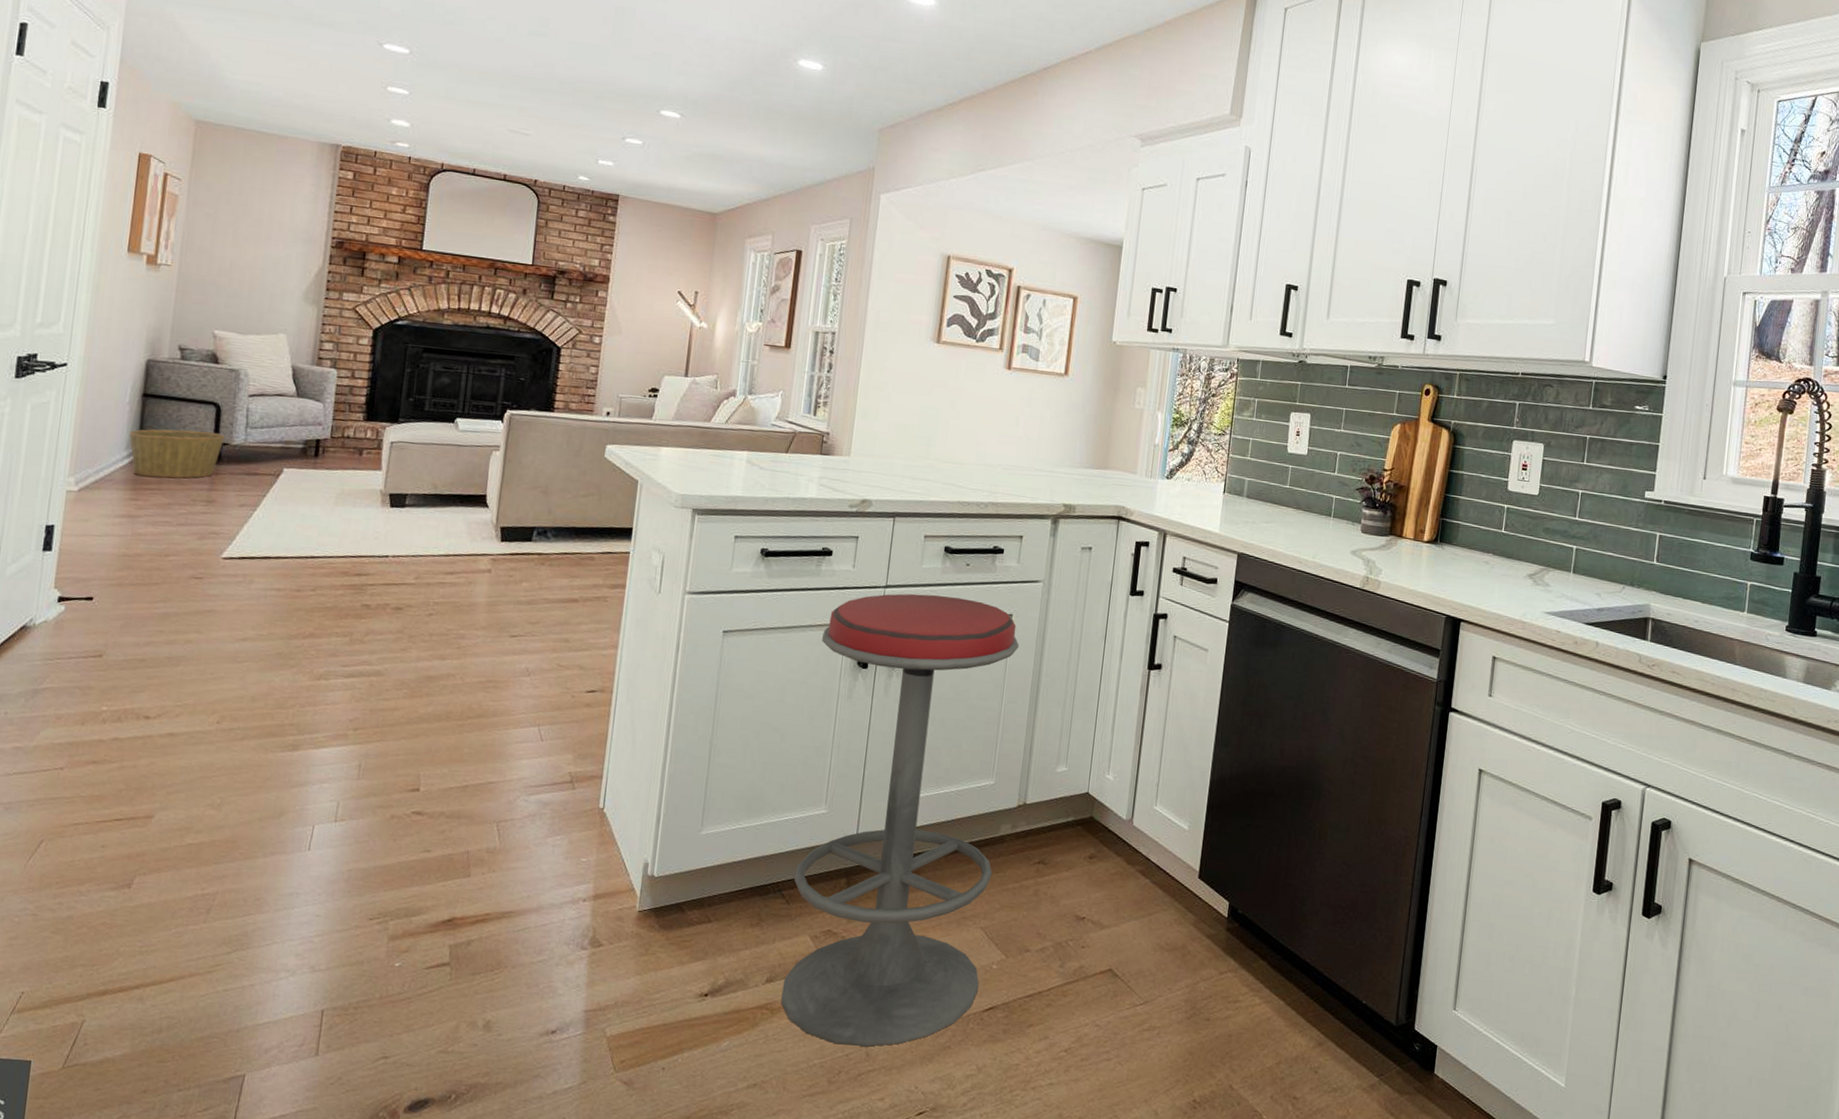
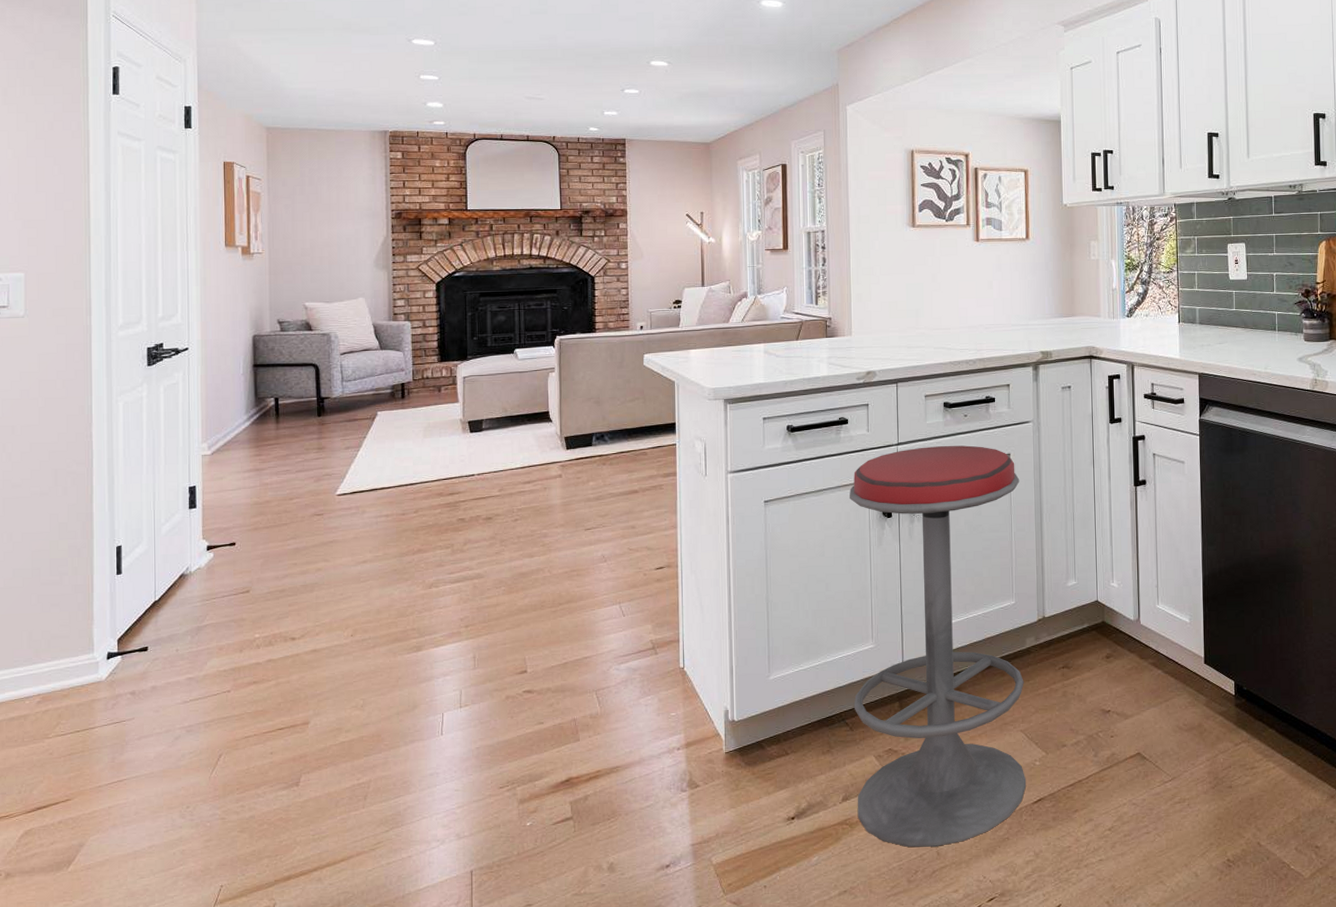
basket: present [129,429,226,479] -> none [247,389,326,435]

